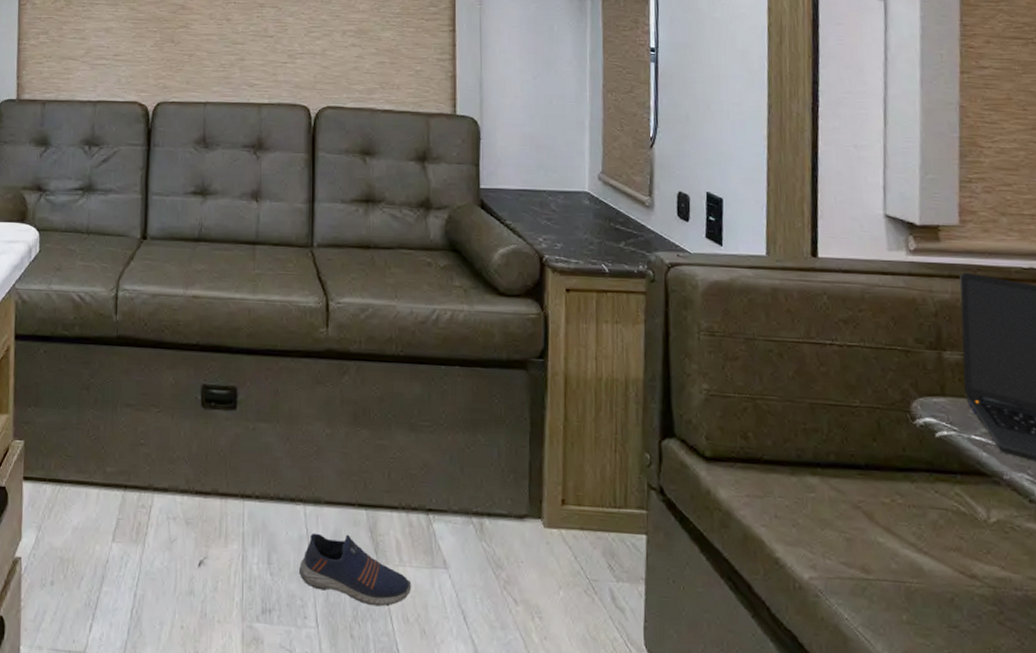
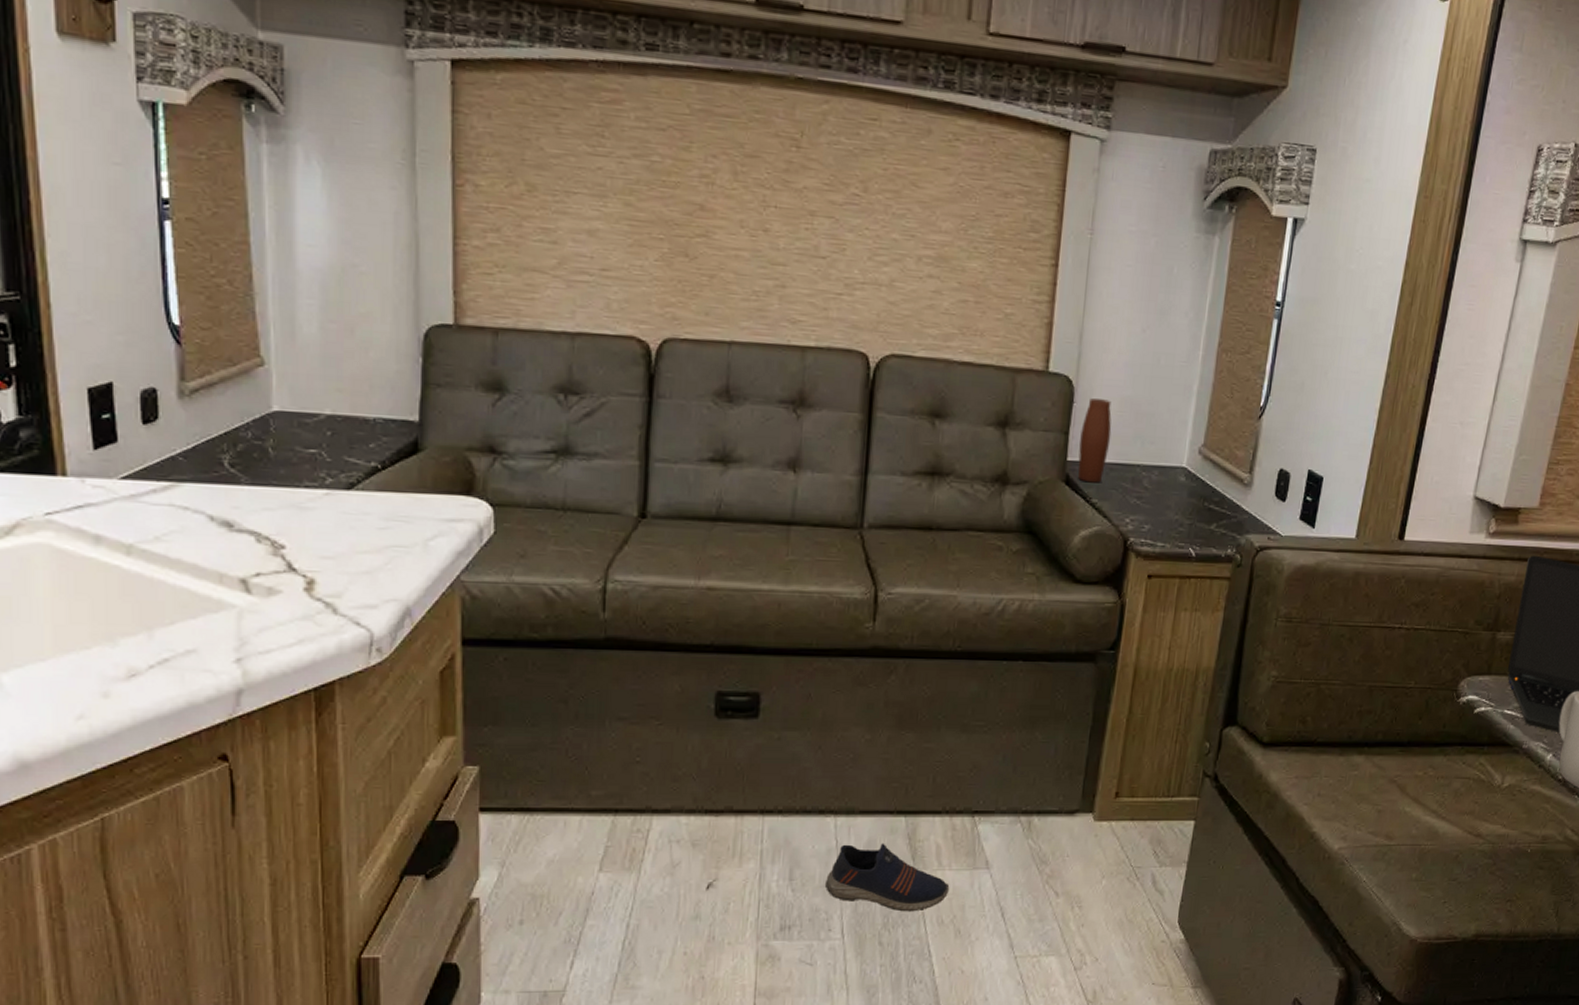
vase: none [490,135,517,207] -> present [1078,398,1112,483]

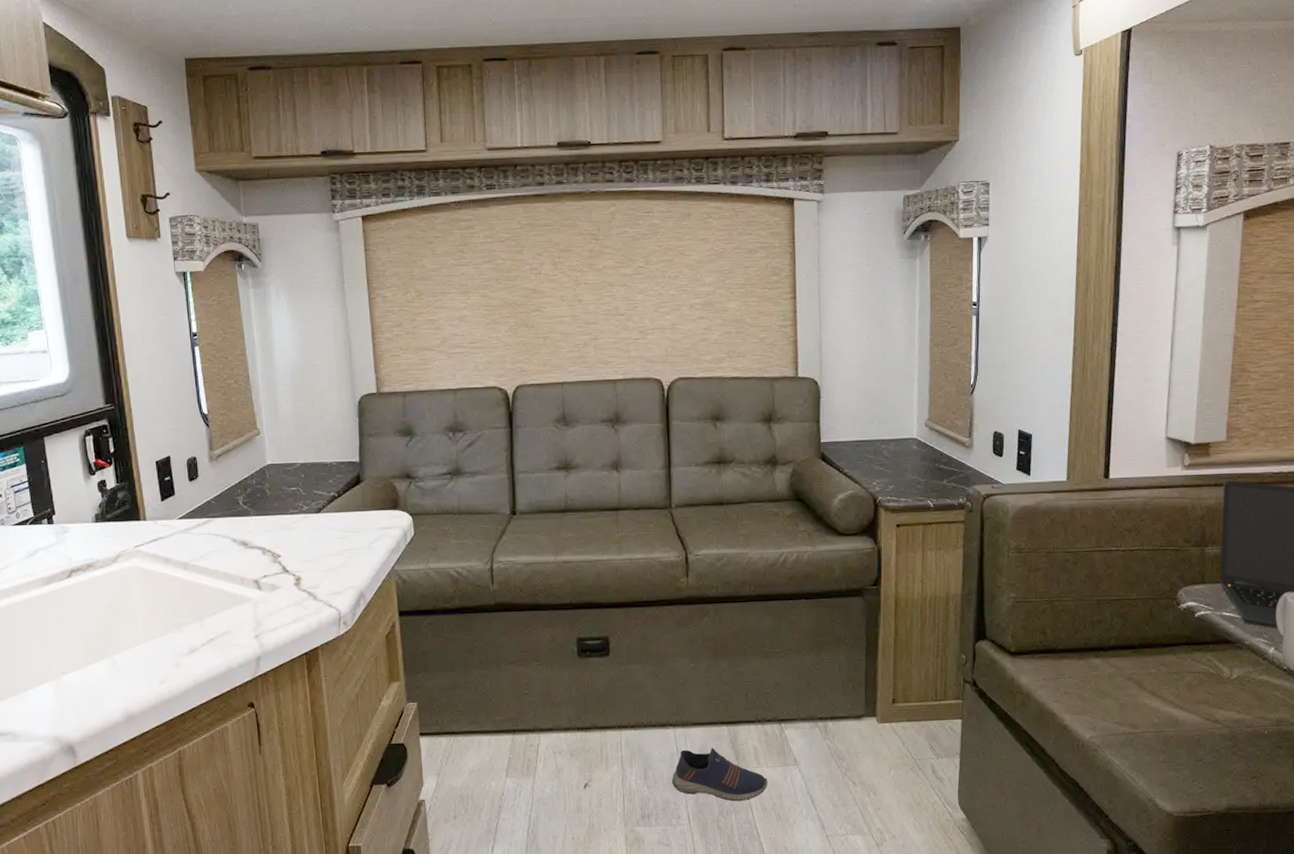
vase: present [1078,398,1112,483] -> none [829,393,853,458]

